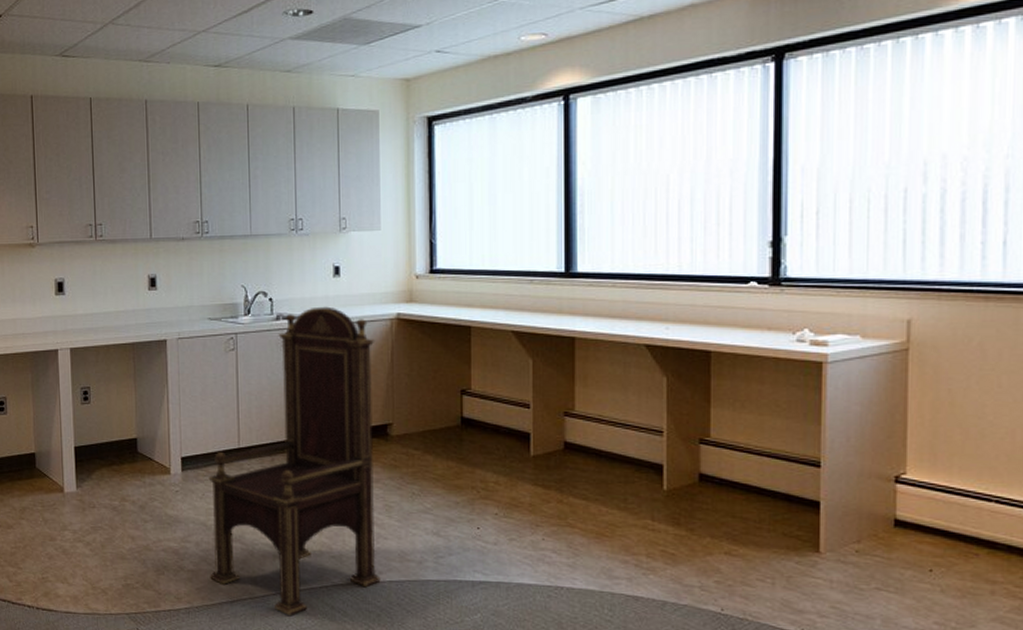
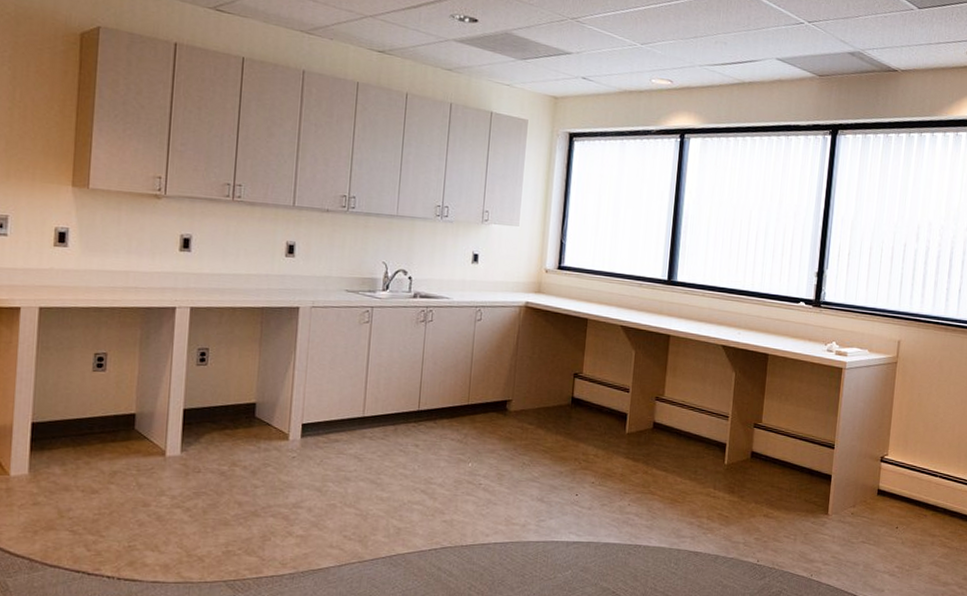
chair: present [208,306,381,615] -> none [319,289,504,577]

